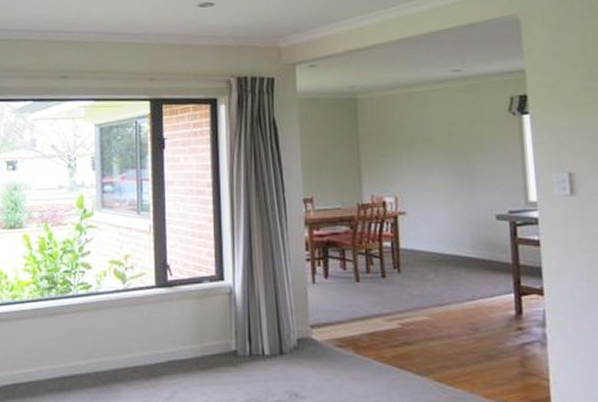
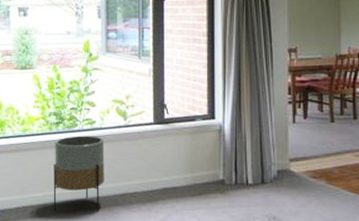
planter: none [46,302,102,389] -> present [53,135,105,211]

